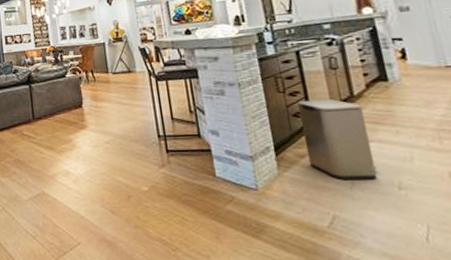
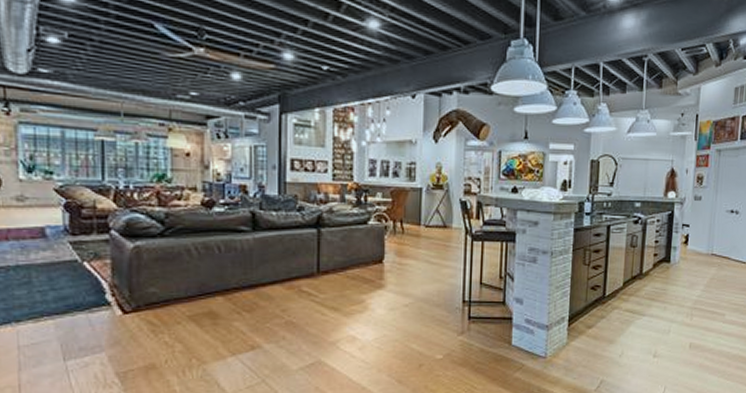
pedal bin: present [296,98,378,181] -> none [593,274,646,350]

